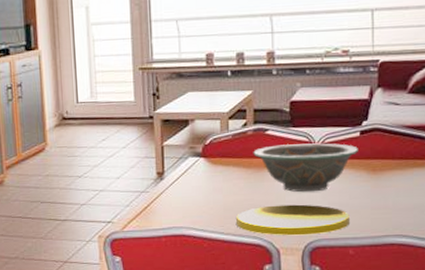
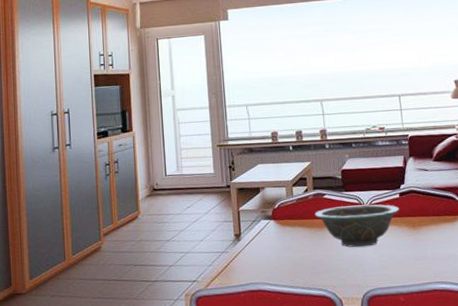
plate: present [235,204,349,236] -> none [303,258,398,287]

